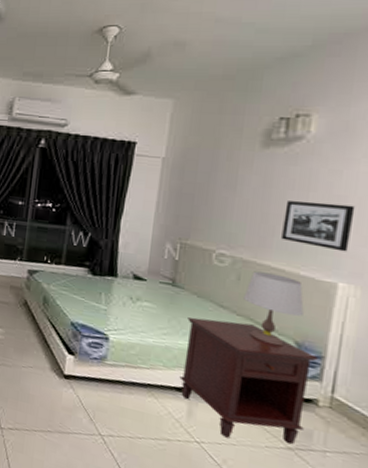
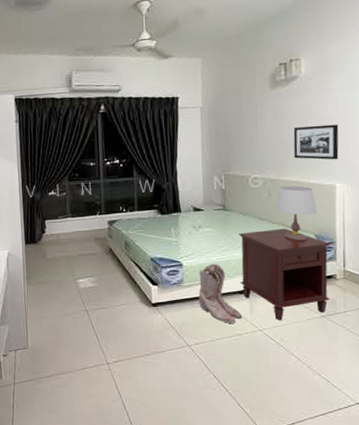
boots: none [122,346,175,424] -> present [199,264,242,323]

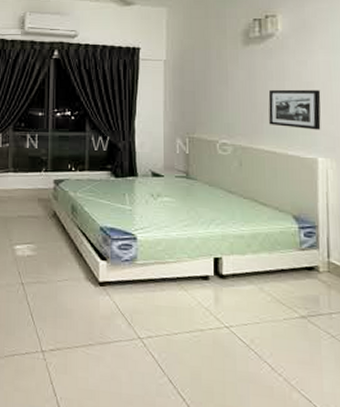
boots: present [199,264,242,323] -> none [154,240,204,315]
nightstand: present [239,228,331,321] -> none [203,205,313,317]
table lamp: present [275,186,317,241] -> none [247,156,296,222]

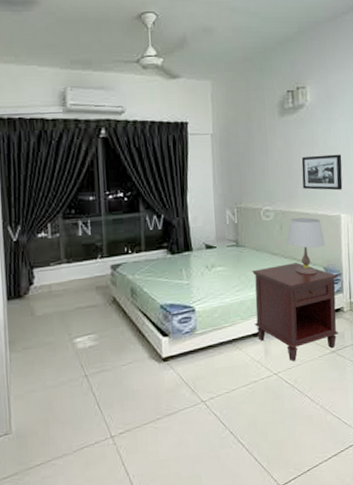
nightstand: none [203,205,313,317] -> present [252,262,339,362]
table lamp: none [247,156,296,222] -> present [287,217,325,275]

